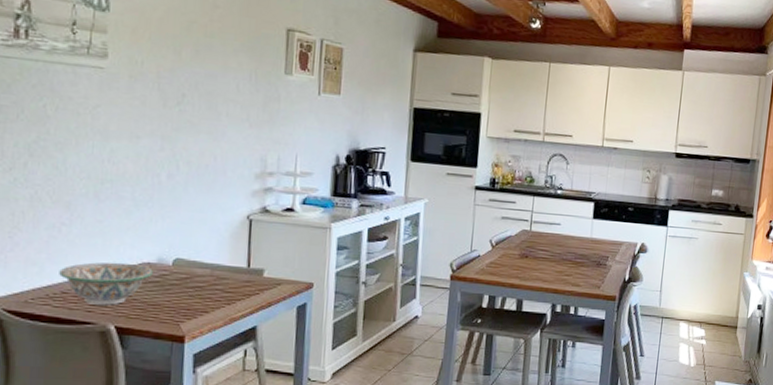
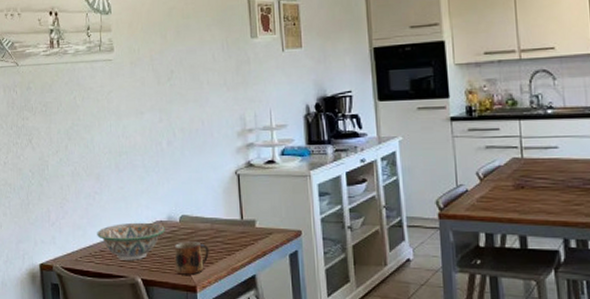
mug: none [161,287,205,324] -> present [174,241,209,275]

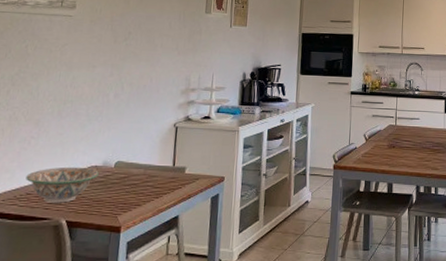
mug: present [174,241,209,275] -> none [103,185,139,216]

